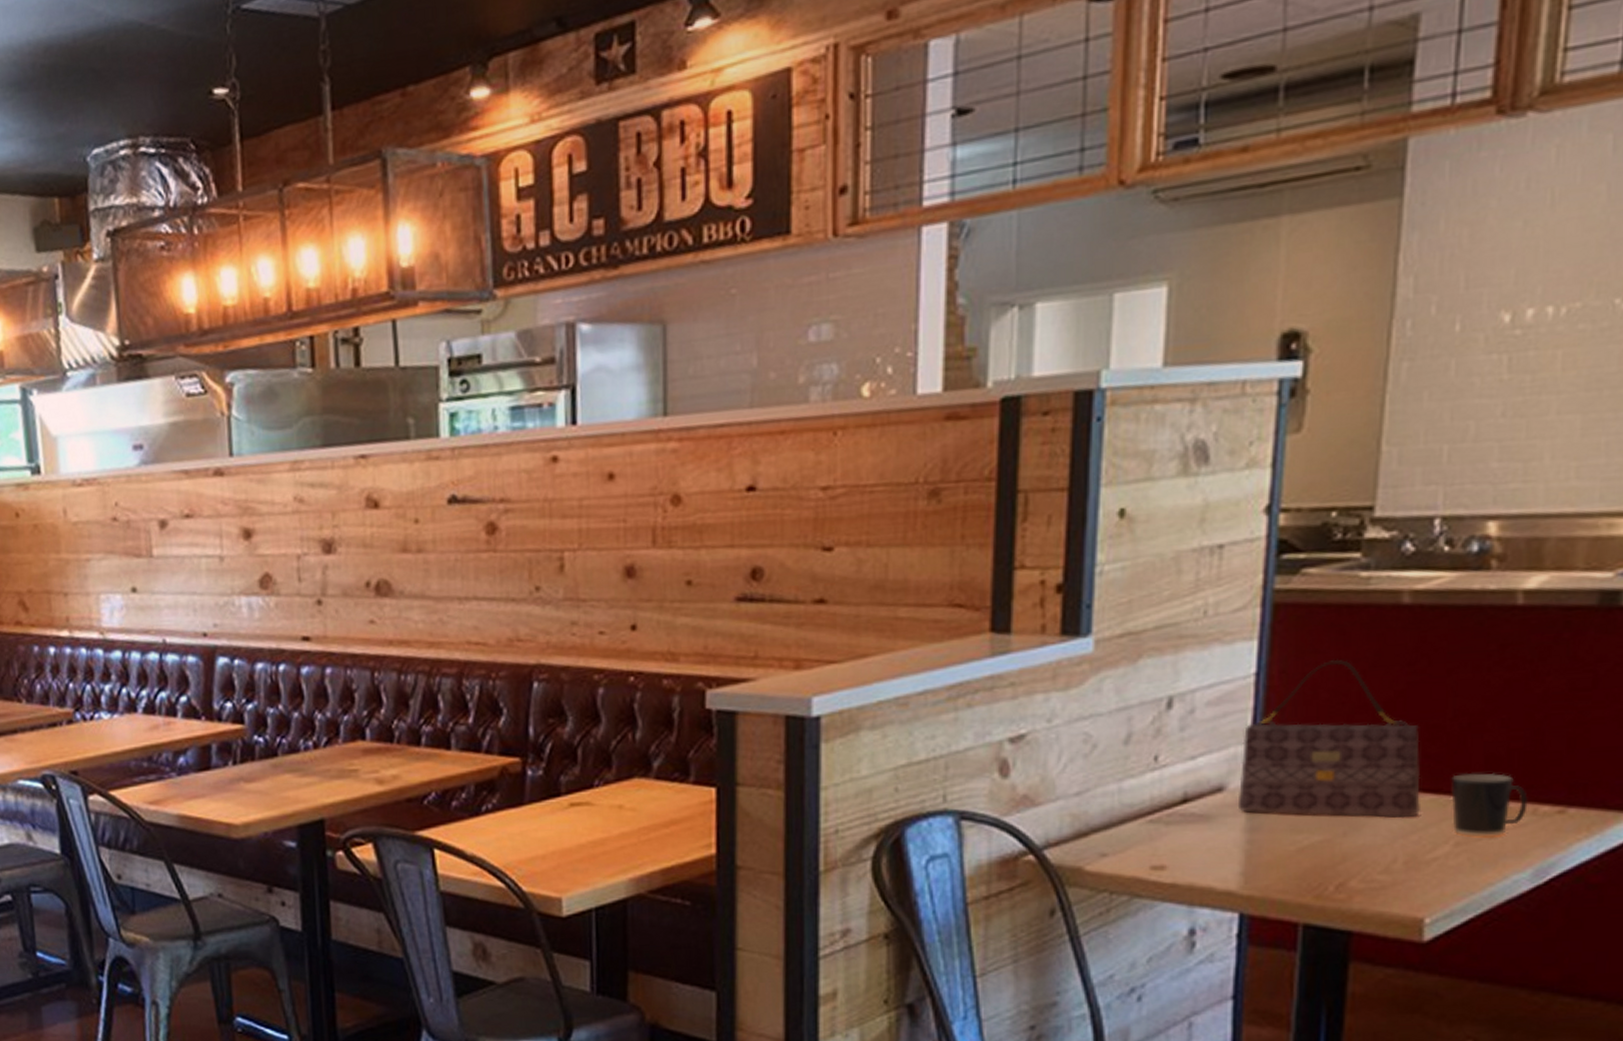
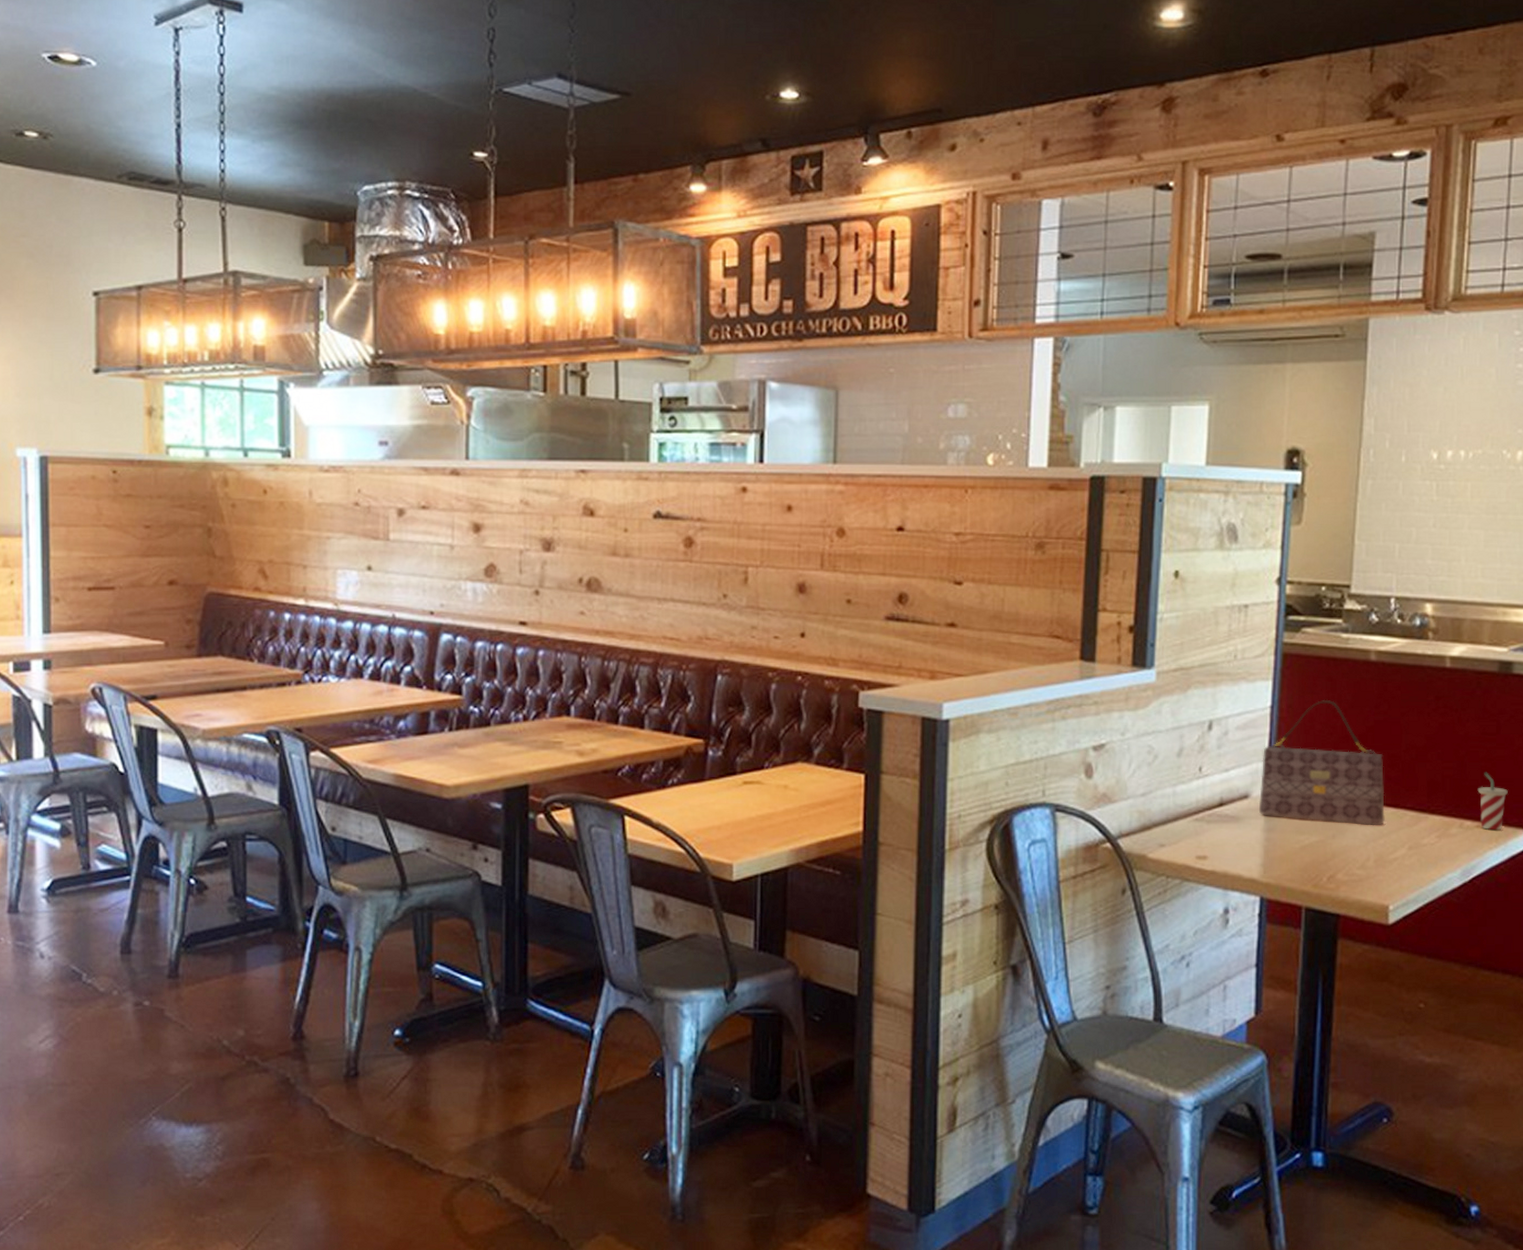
mug: present [1451,772,1528,838] -> none [1405,793,1457,844]
beverage cup: none [1561,740,1608,816] -> present [1477,772,1508,830]

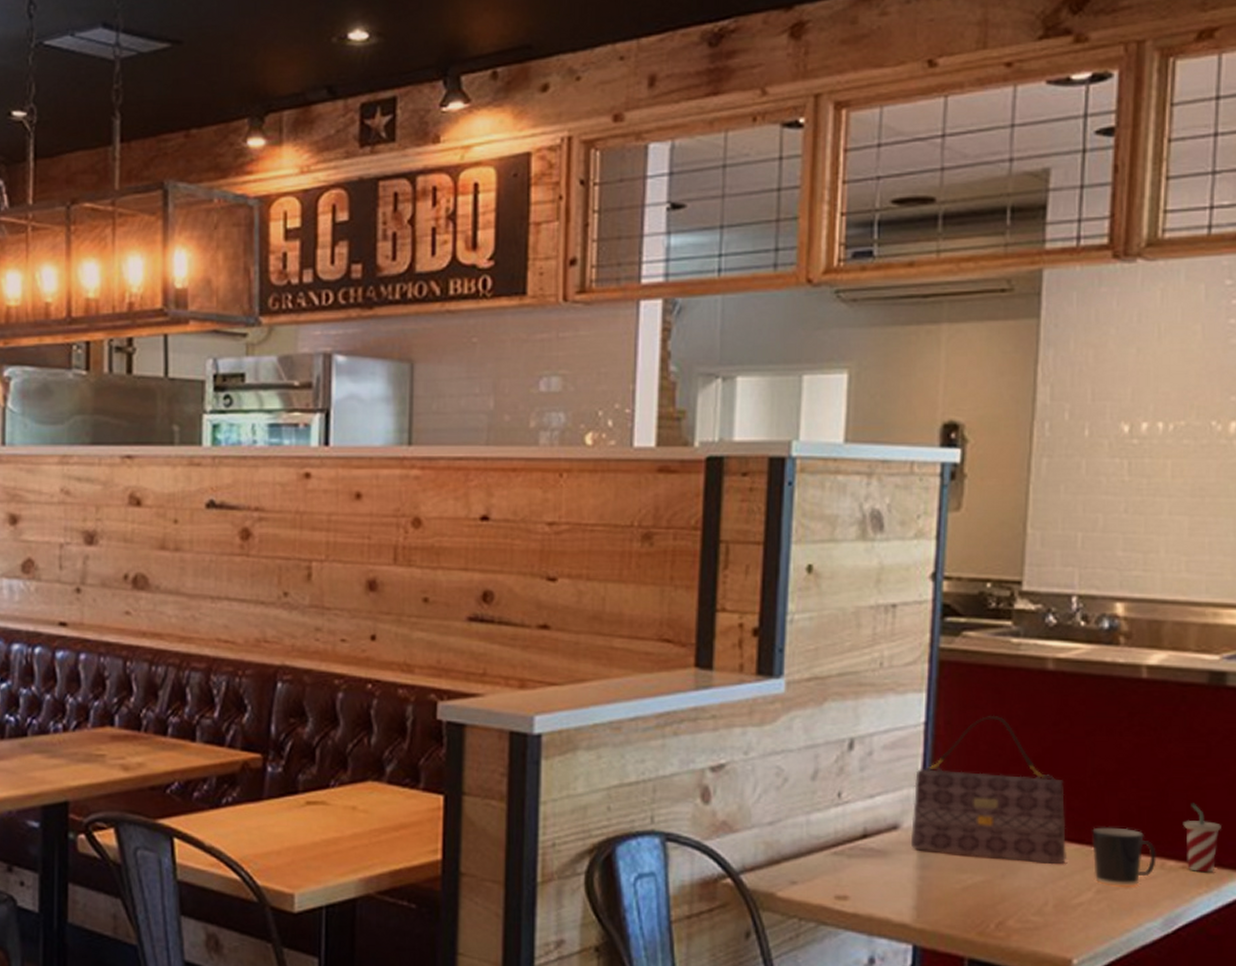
mug: none [1405,793,1457,844] -> present [1092,827,1156,887]

